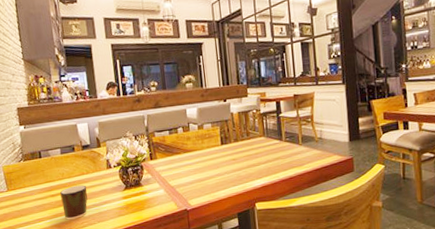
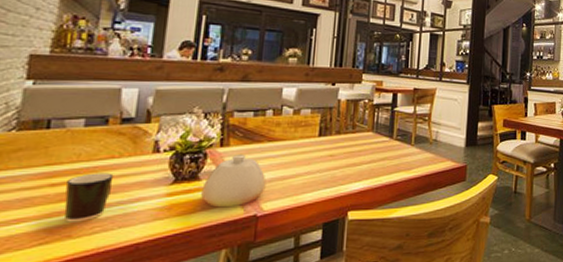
sugar bowl: none [145,164,189,205] -> present [201,155,266,208]

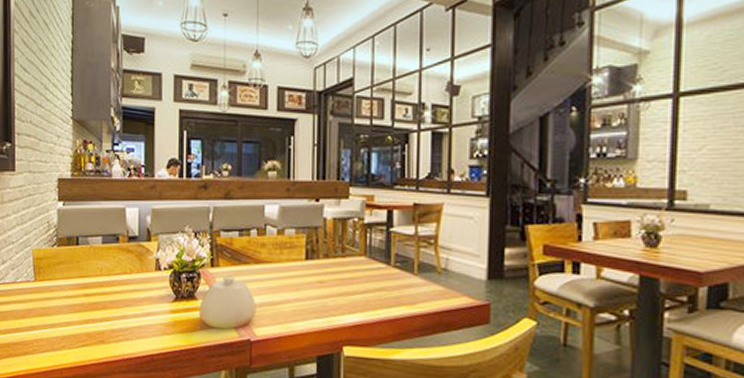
mug: present [63,173,114,223] -> none [95,286,128,330]

